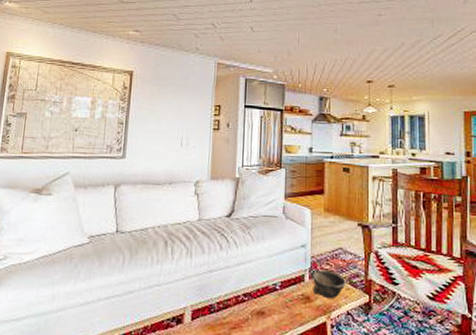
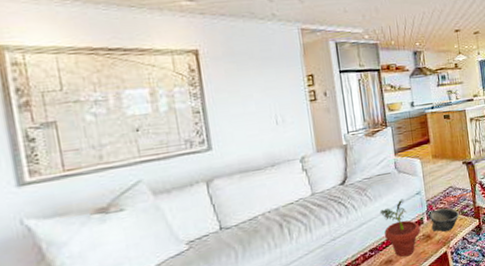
potted plant: none [260,247,300,314] -> present [379,198,421,258]

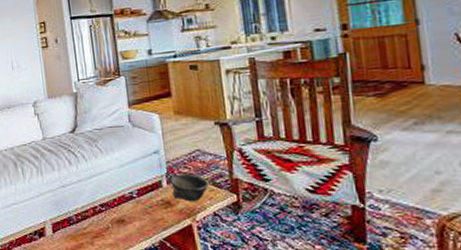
potted plant: present [379,198,421,258] -> none [111,156,159,220]

